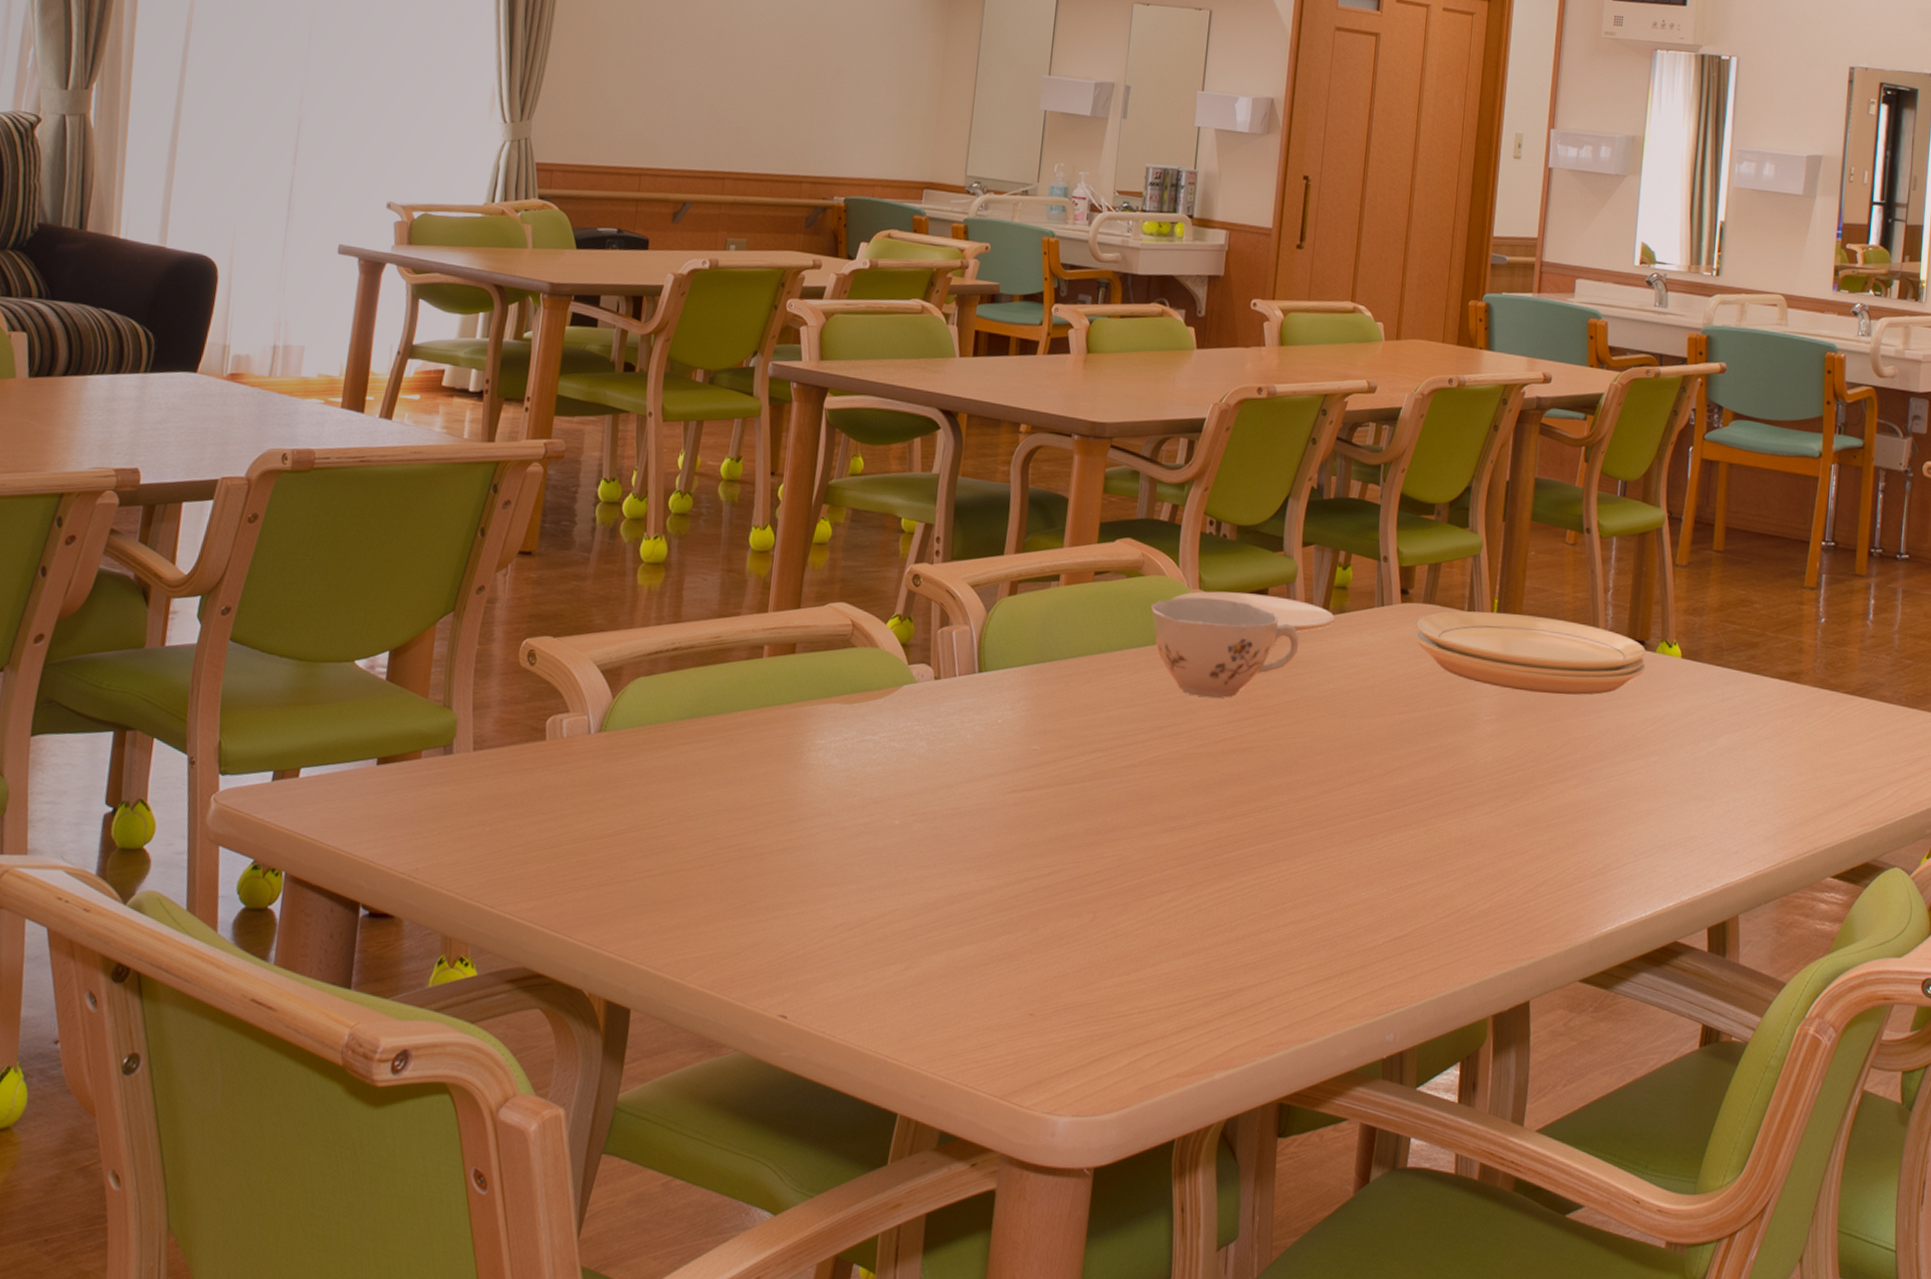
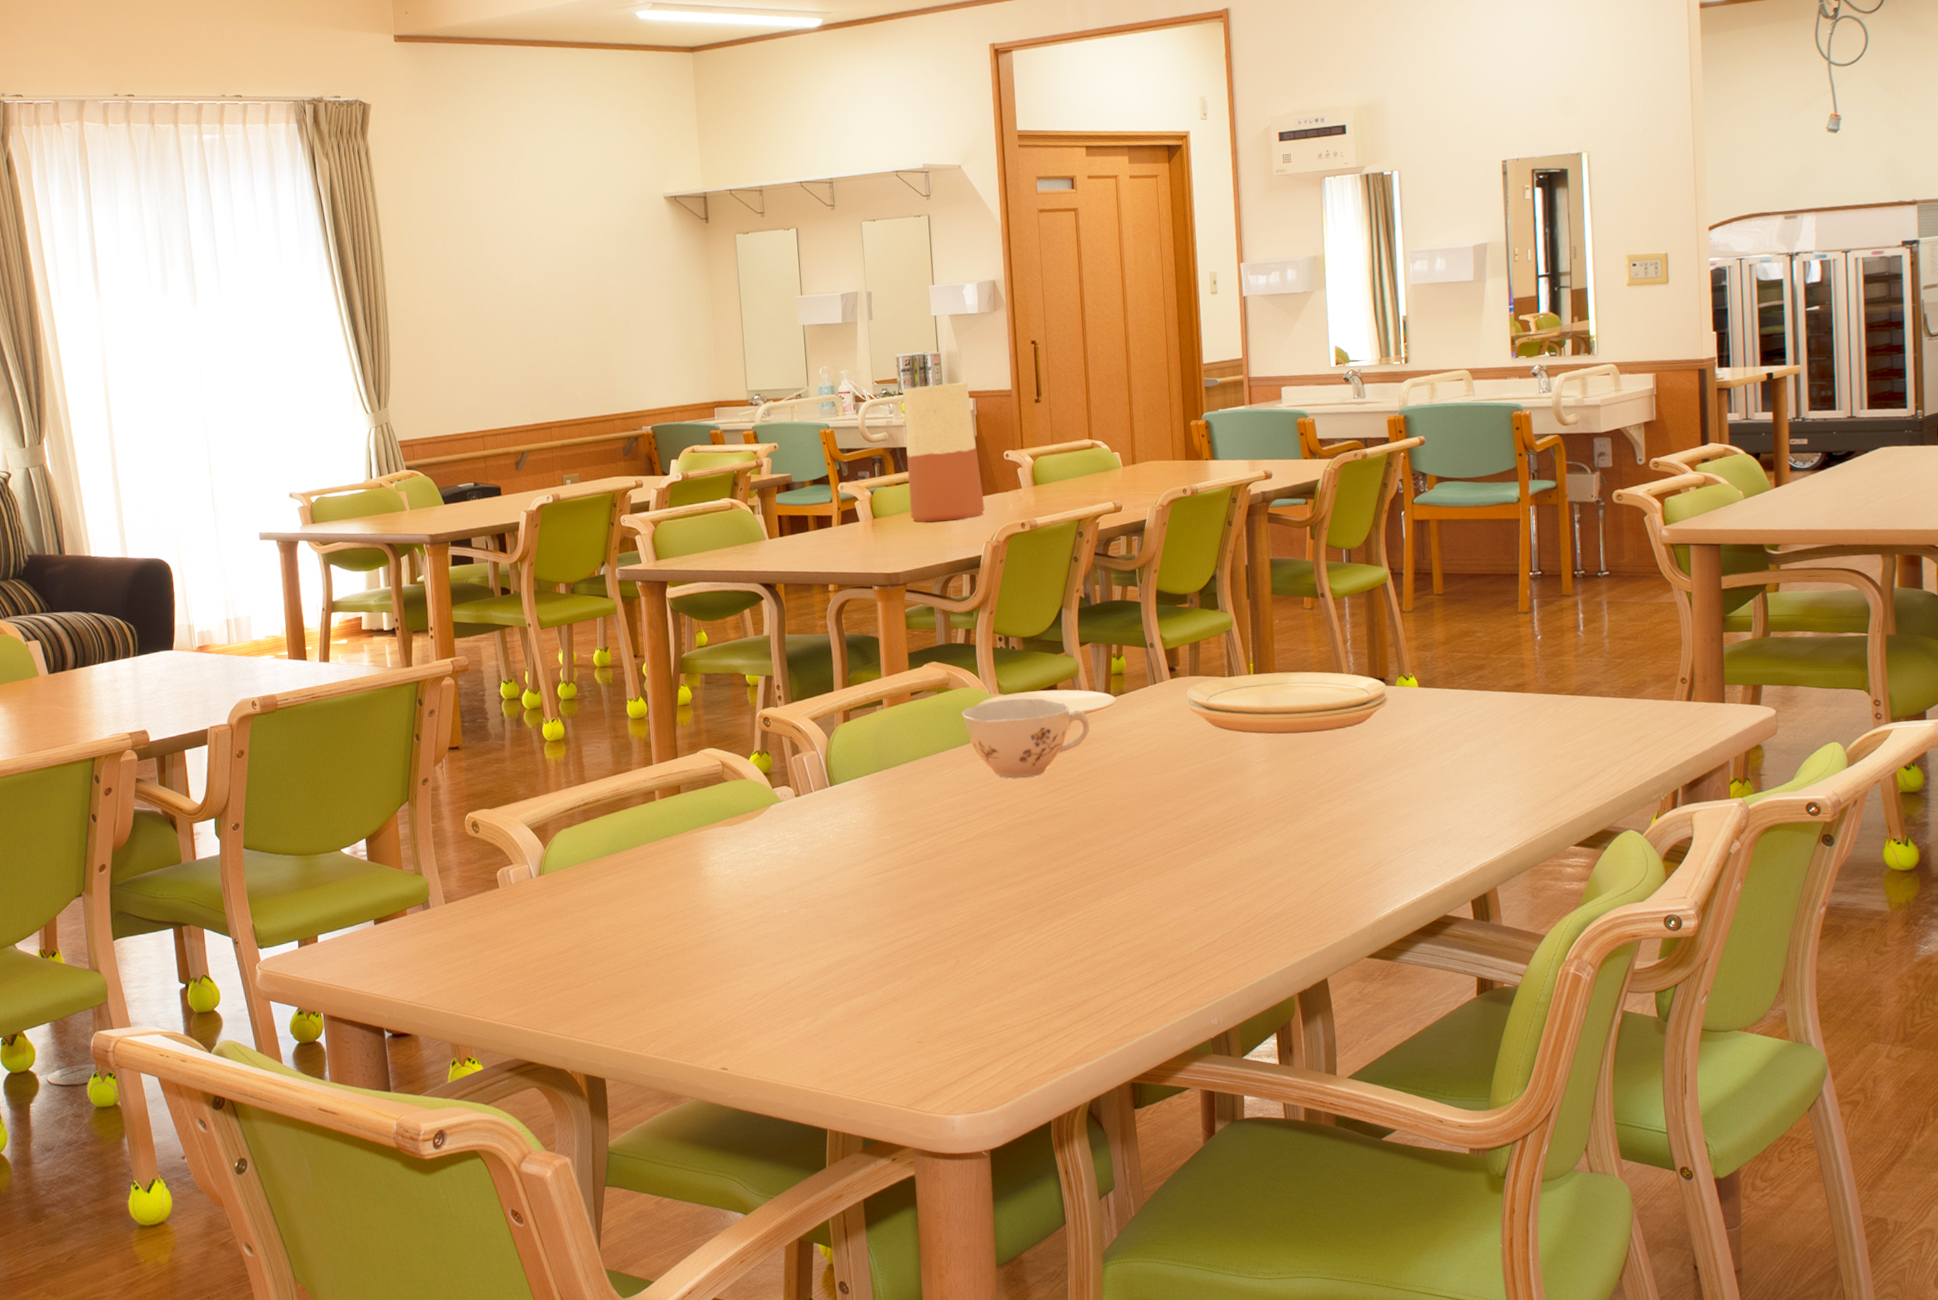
vase: none [1131,205,1224,372] -> present [902,382,985,522]

